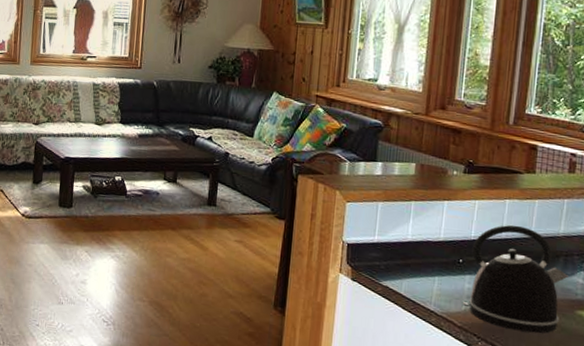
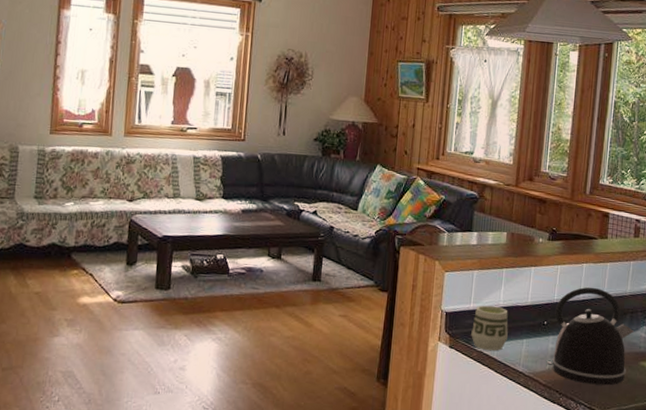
cup: none [375,238,418,287] -> present [471,305,508,351]

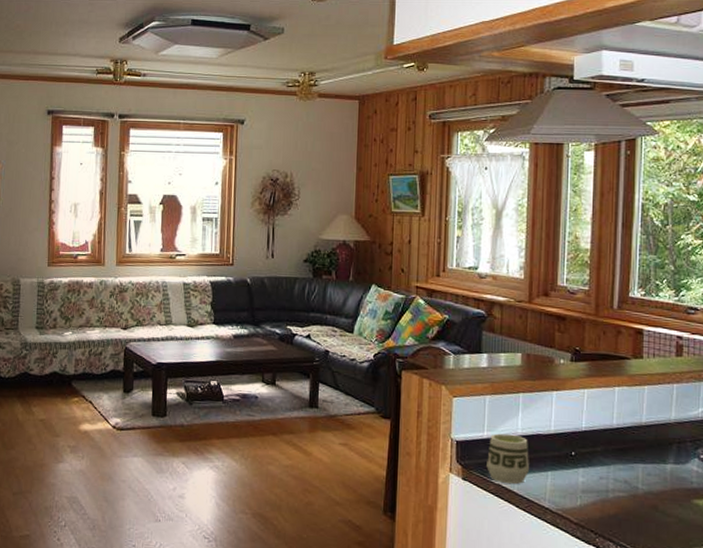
kettle: present [546,287,634,386] -> none [577,413,683,526]

